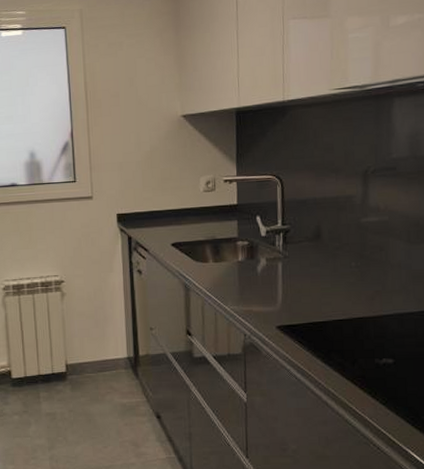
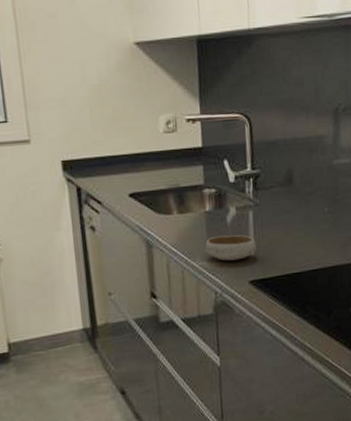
bowl: none [236,283,284,307] -> present [205,234,256,261]

